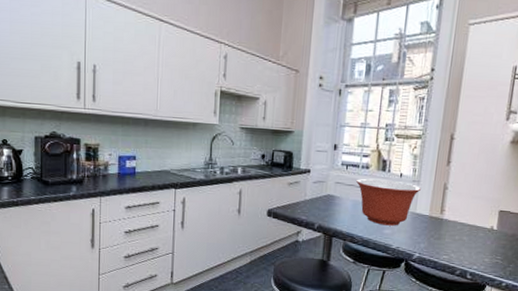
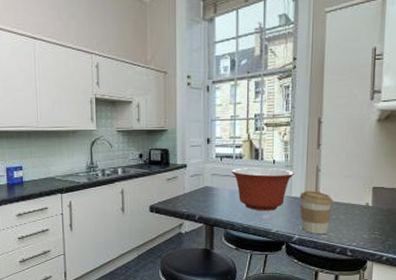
coffee cup: none [423,208,458,255] -> present [299,190,333,235]

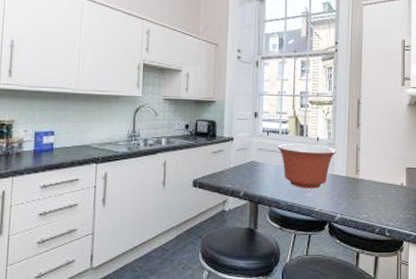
coffee cup: present [299,190,333,235] -> none [341,169,372,214]

